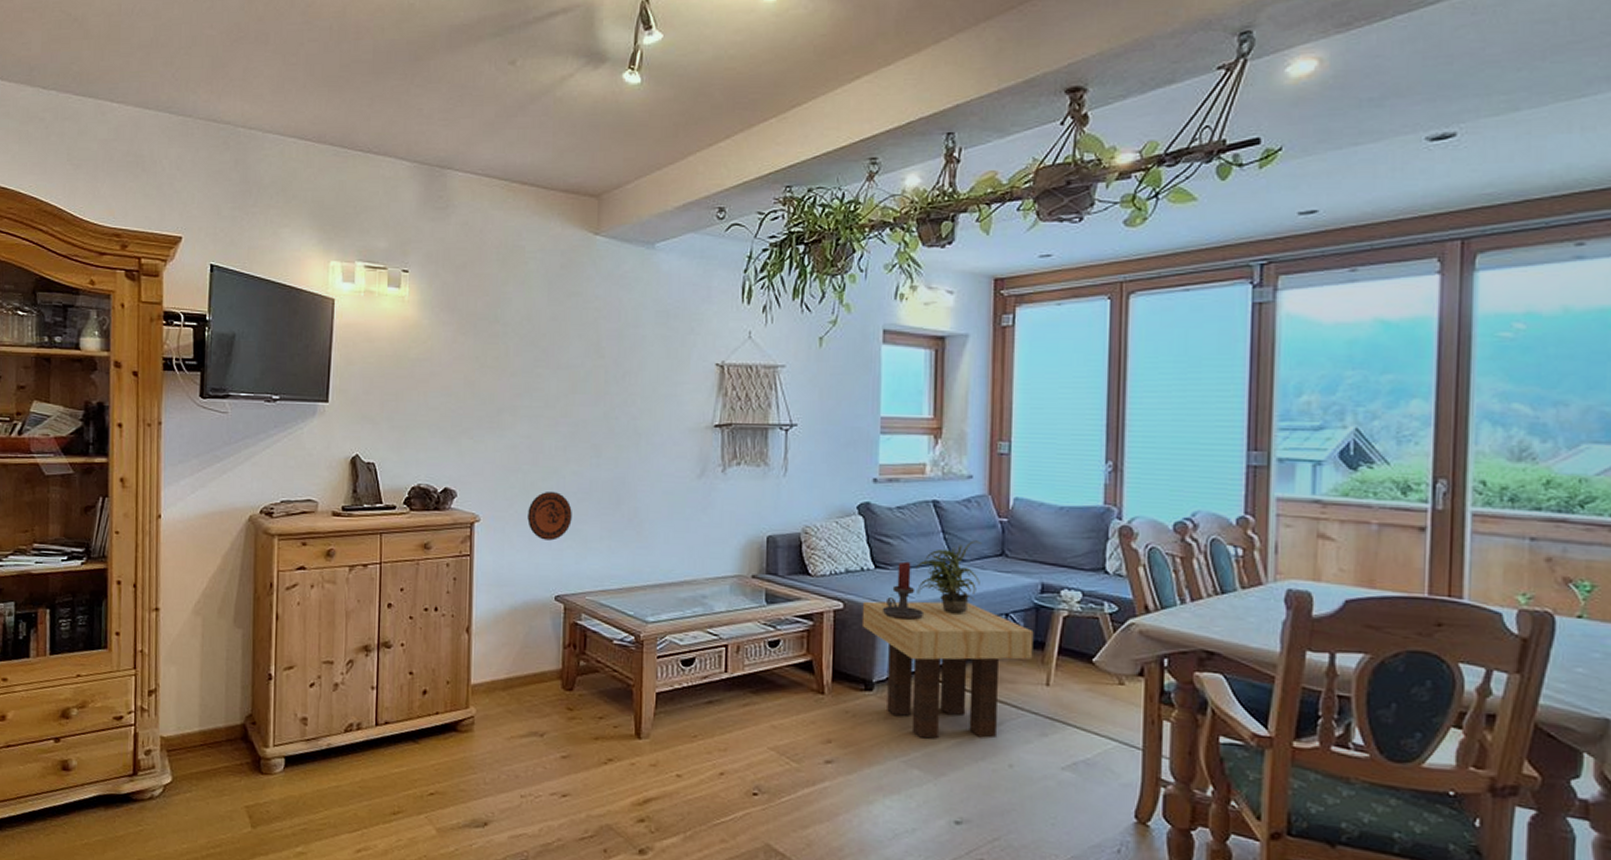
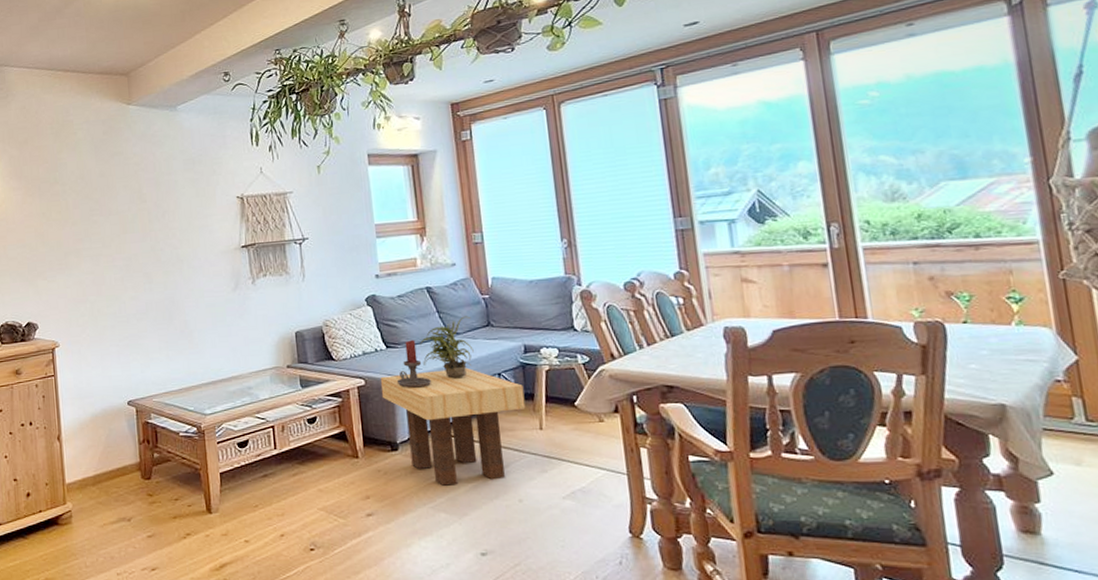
decorative plate: present [527,492,572,541] -> none [97,315,135,356]

